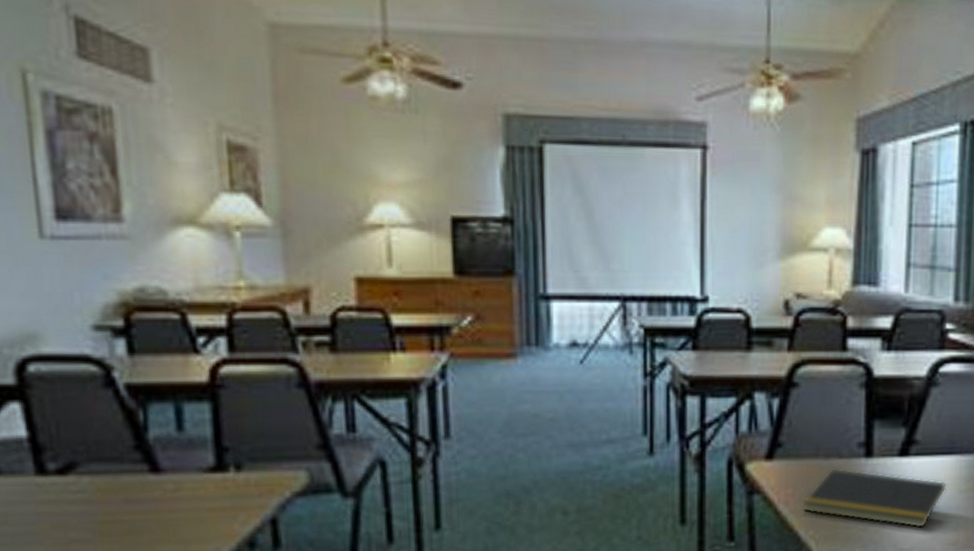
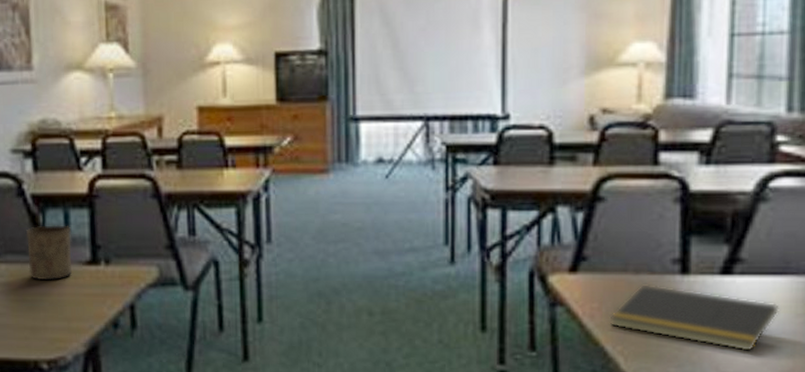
cup: none [118,423,190,495] -> present [25,225,73,281]

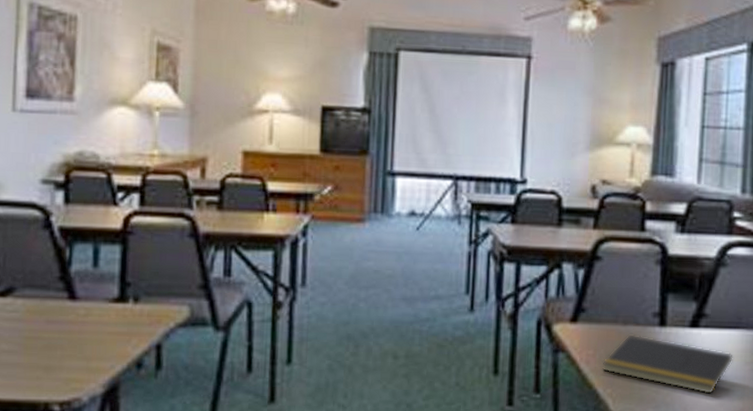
cup: present [25,225,73,281] -> none [48,259,100,318]

